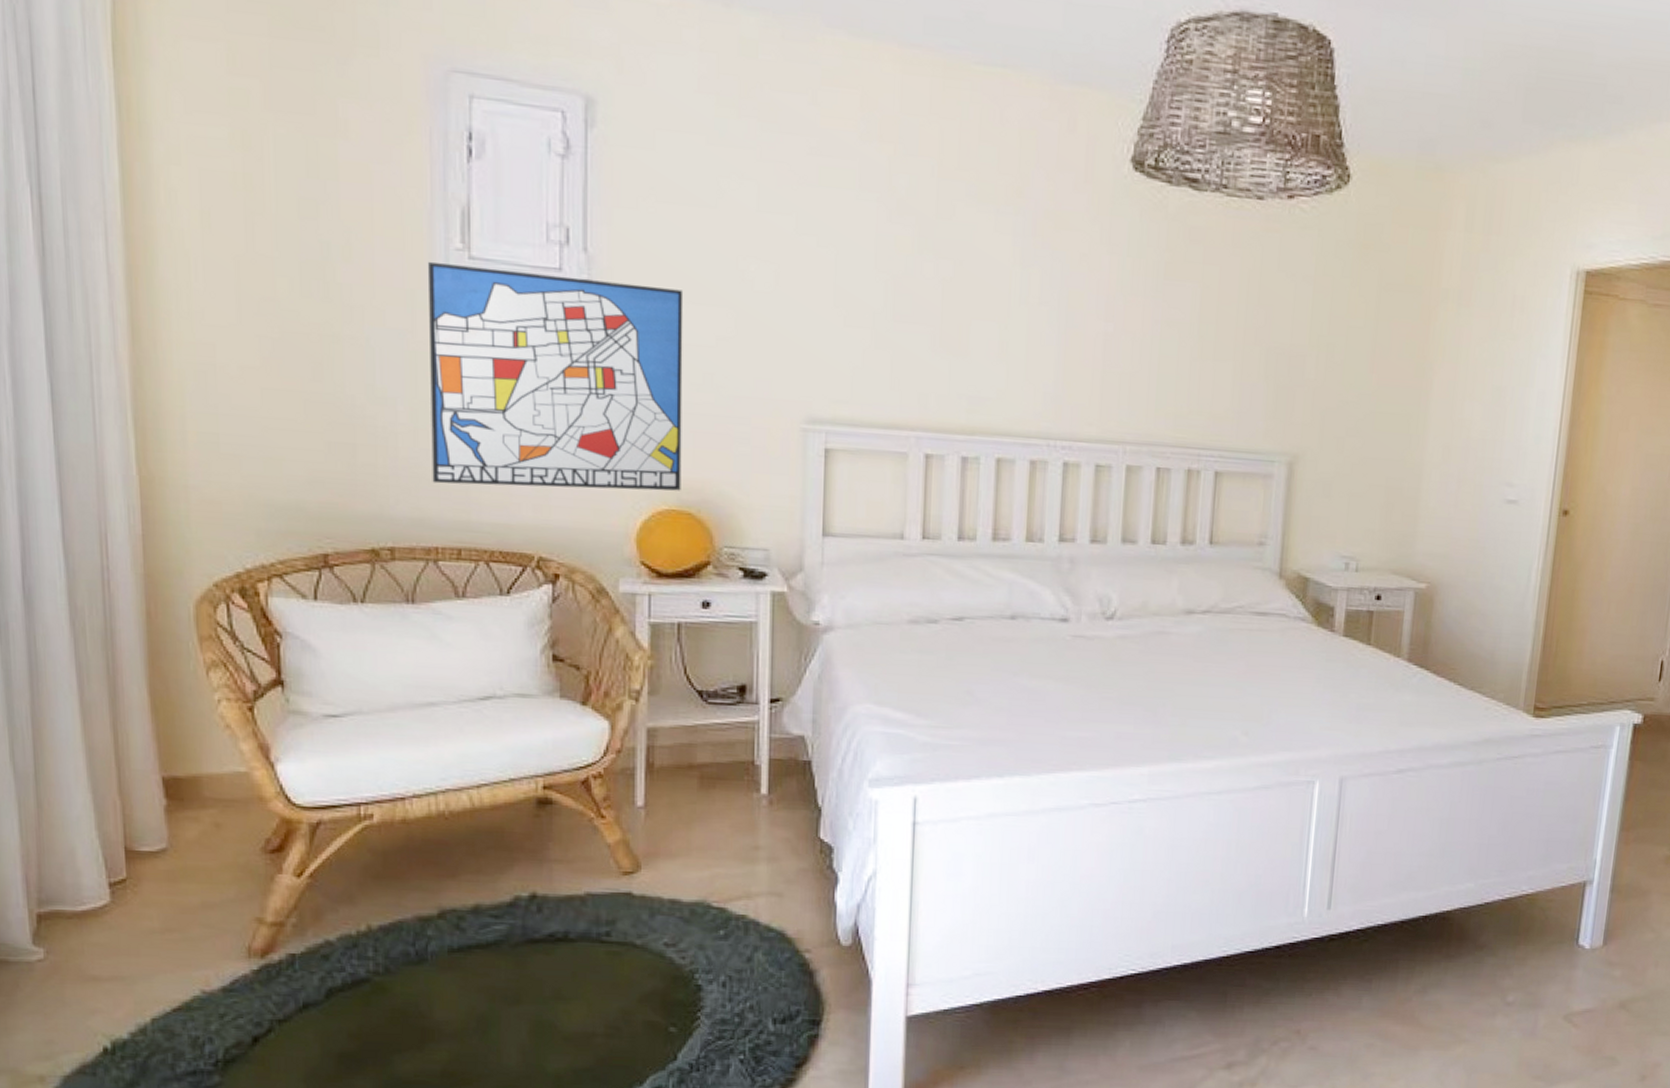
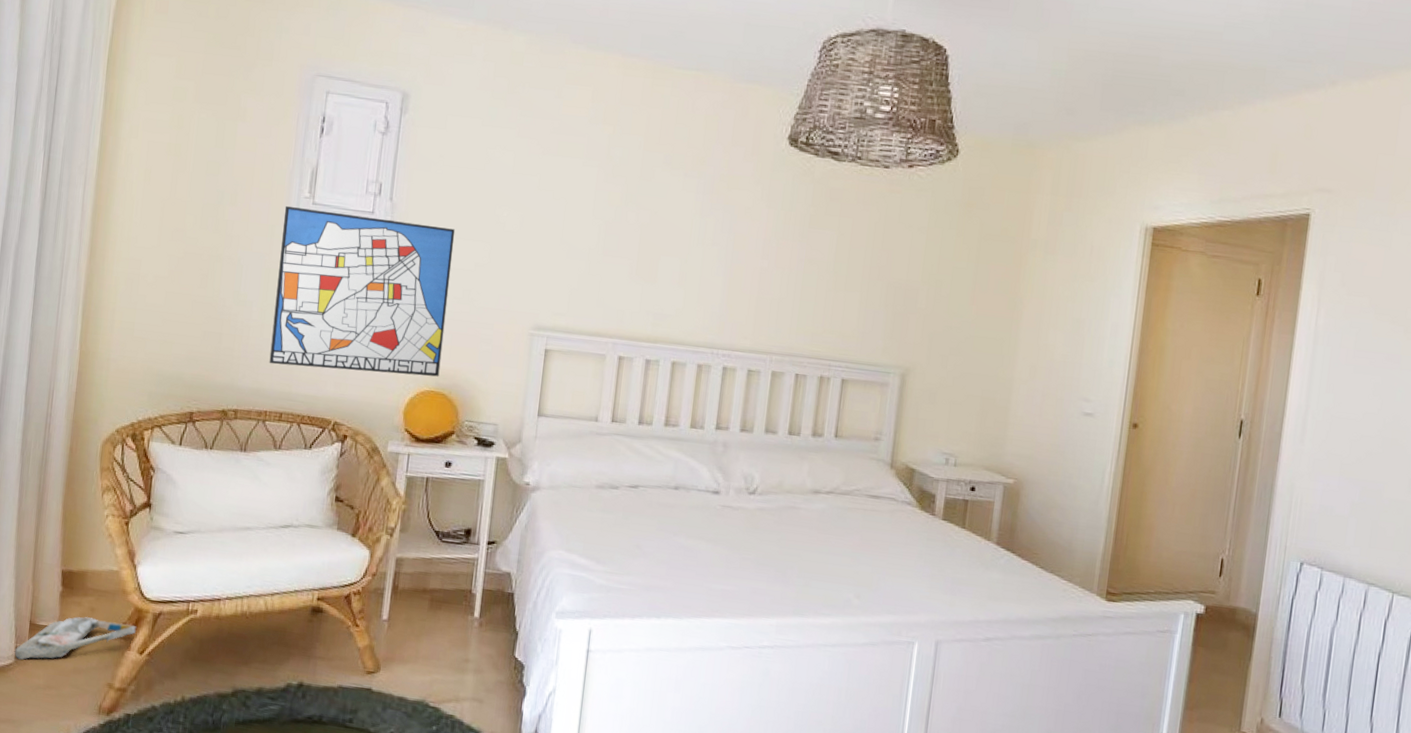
bag: none [107,835,286,898] -> present [14,617,136,660]

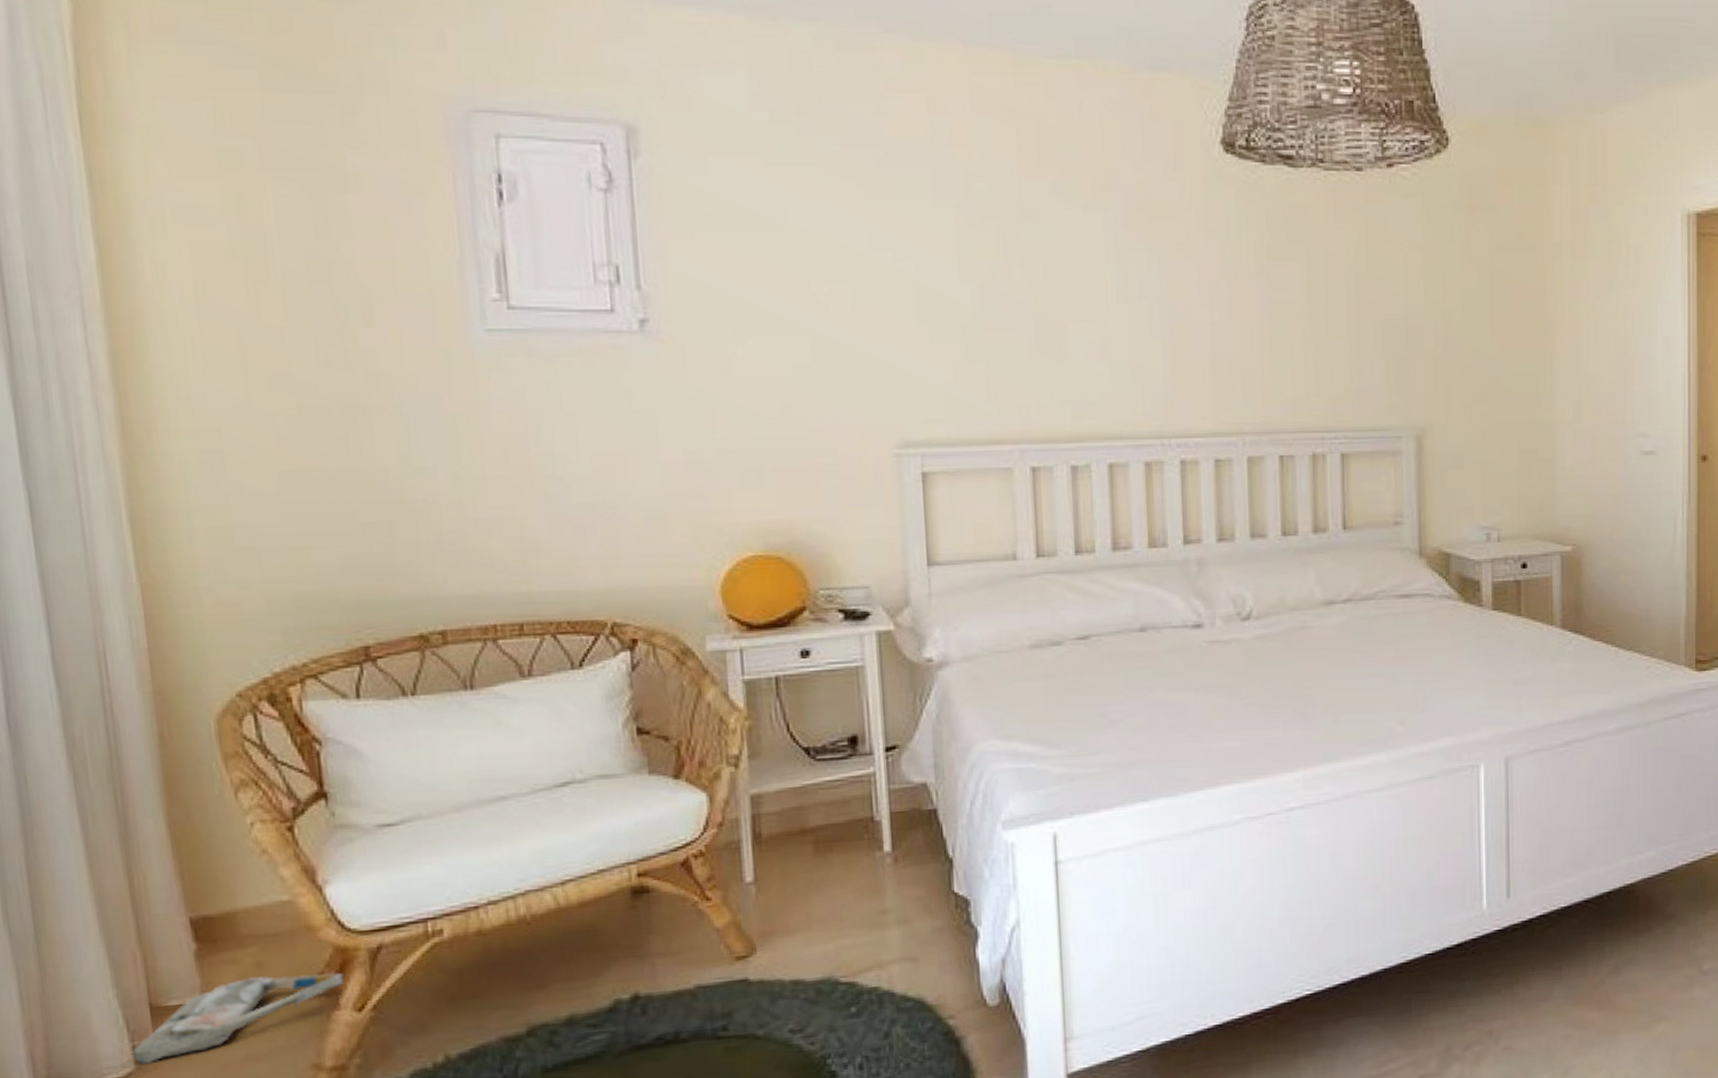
wall art: present [269,205,456,377] -> none [462,315,767,555]

